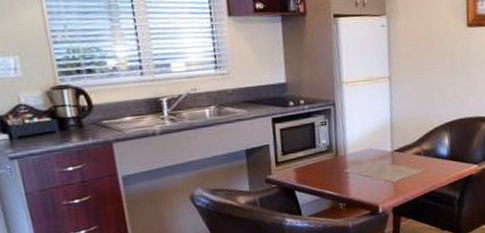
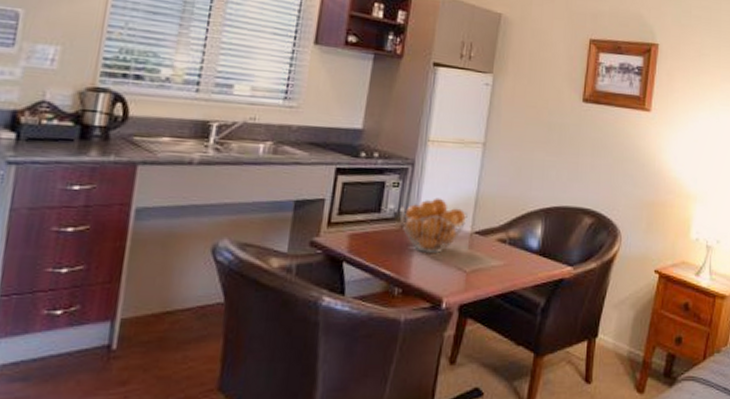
fruit basket: none [330,128,387,173] -> present [400,197,468,253]

